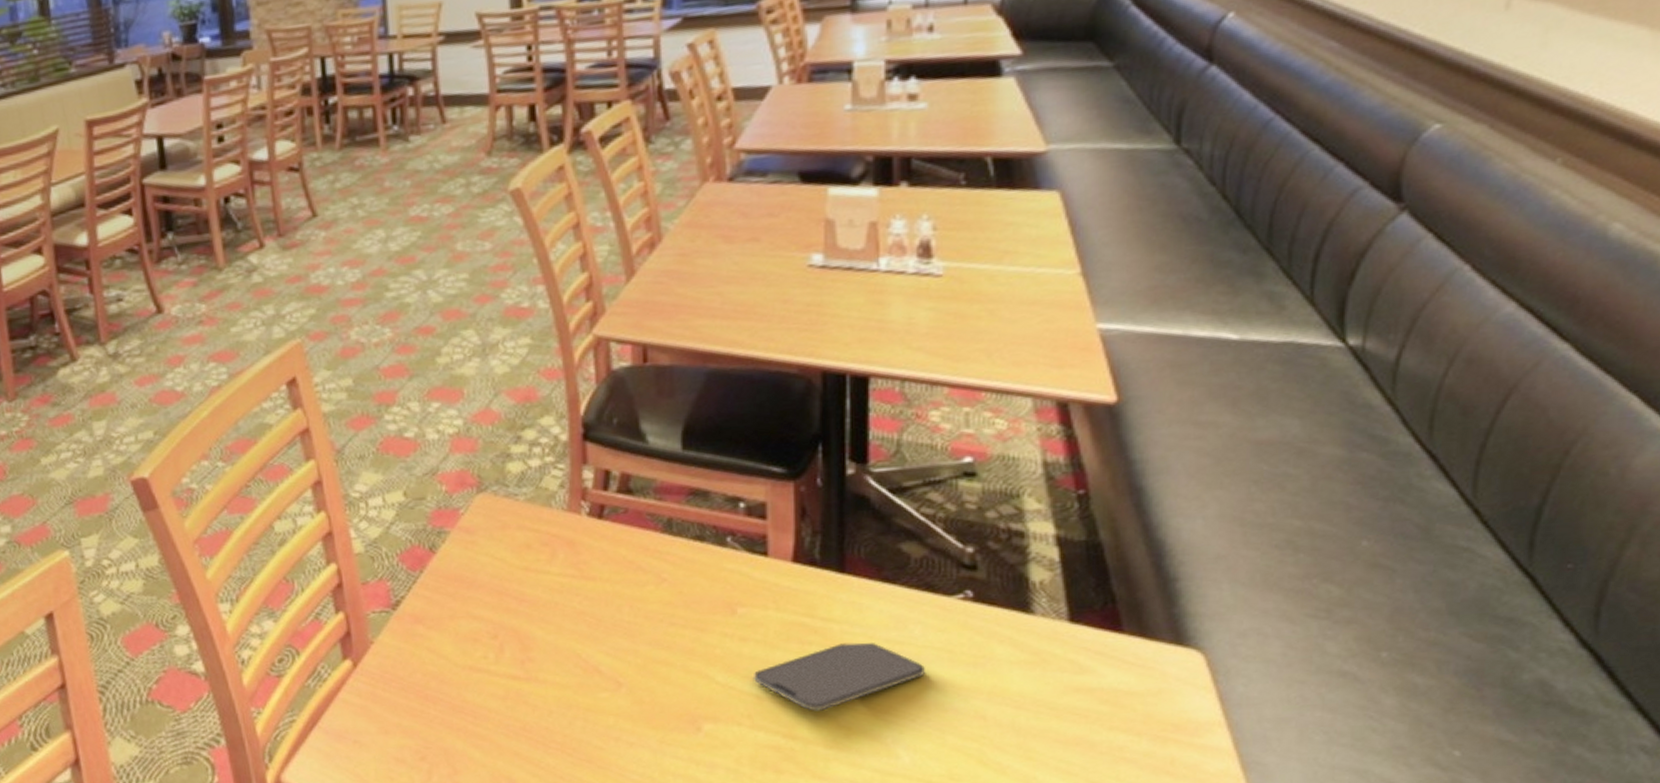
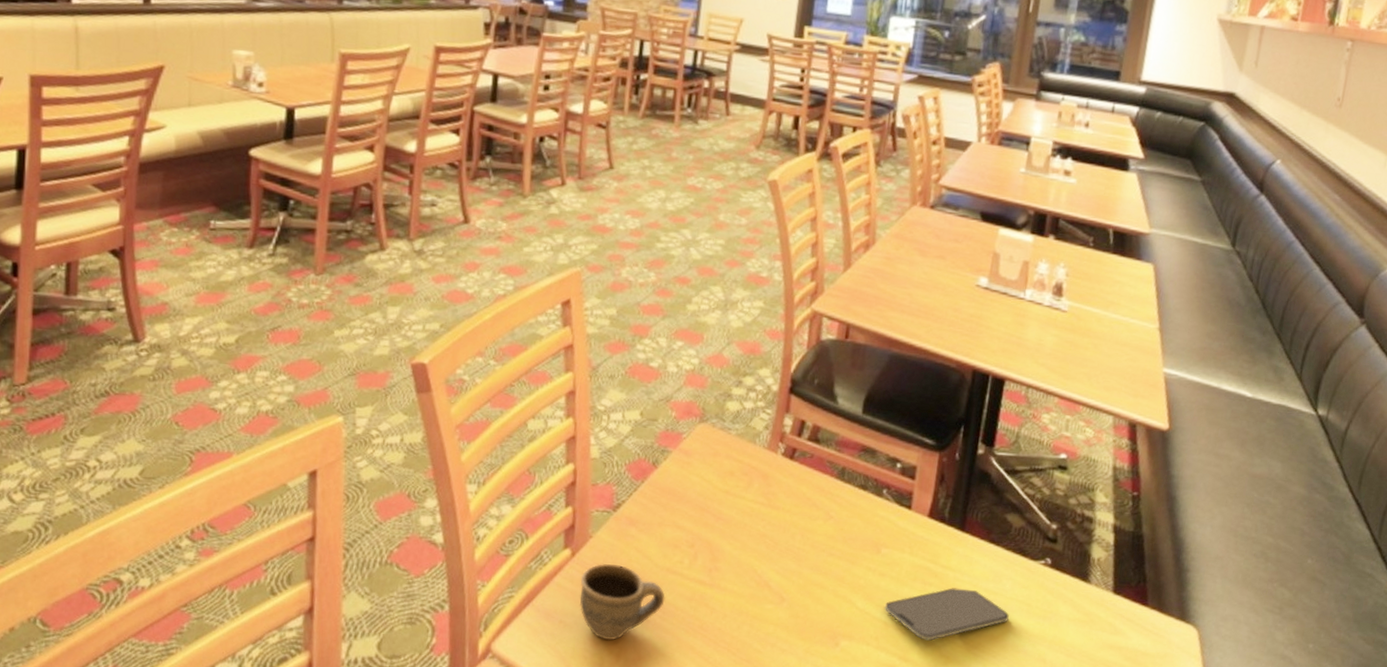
cup: none [368,669,474,756] -> present [580,563,665,640]

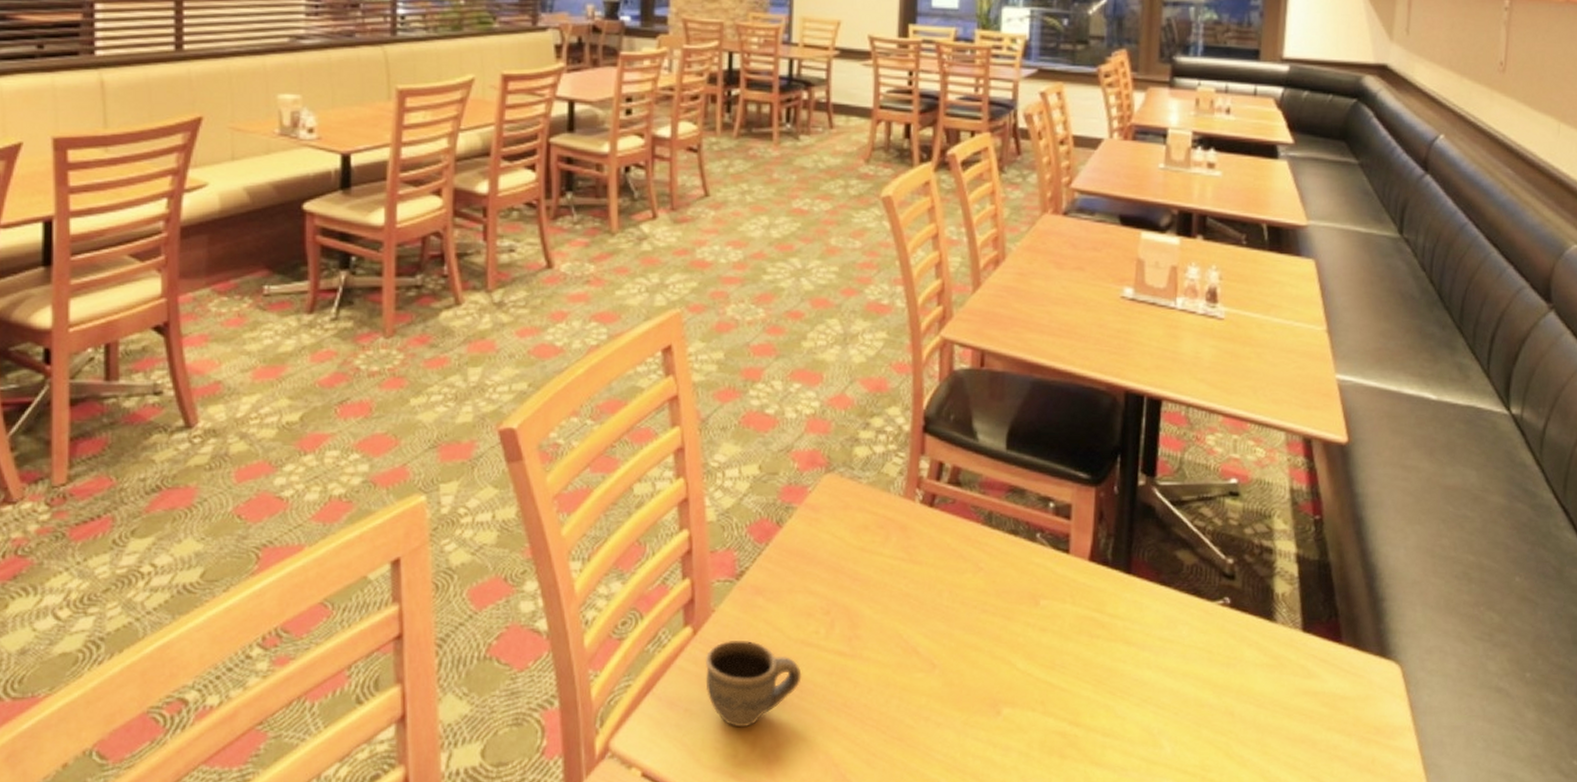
smartphone: present [885,588,1010,641] -> none [1049,639,1190,701]

